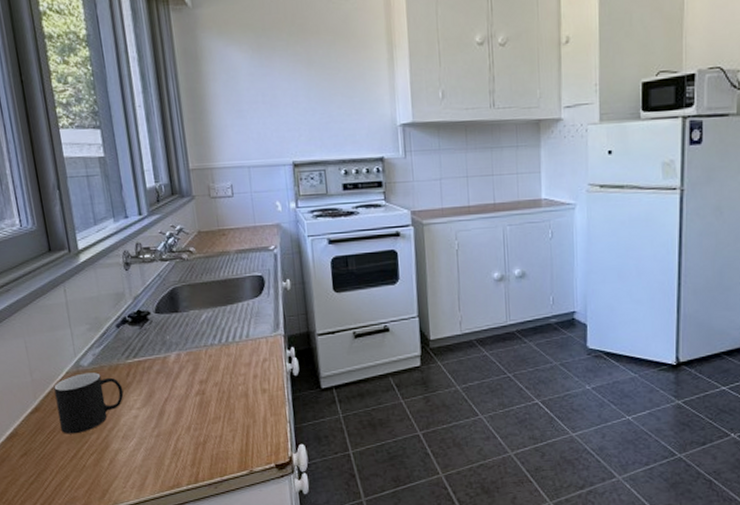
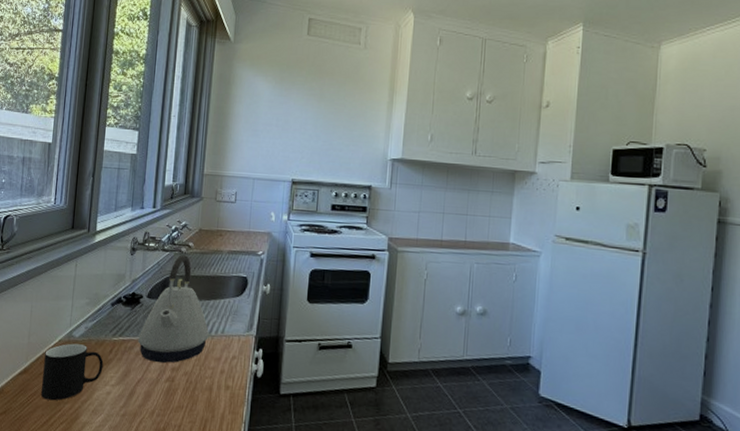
kettle: none [155,262,233,378] -> present [138,255,209,364]

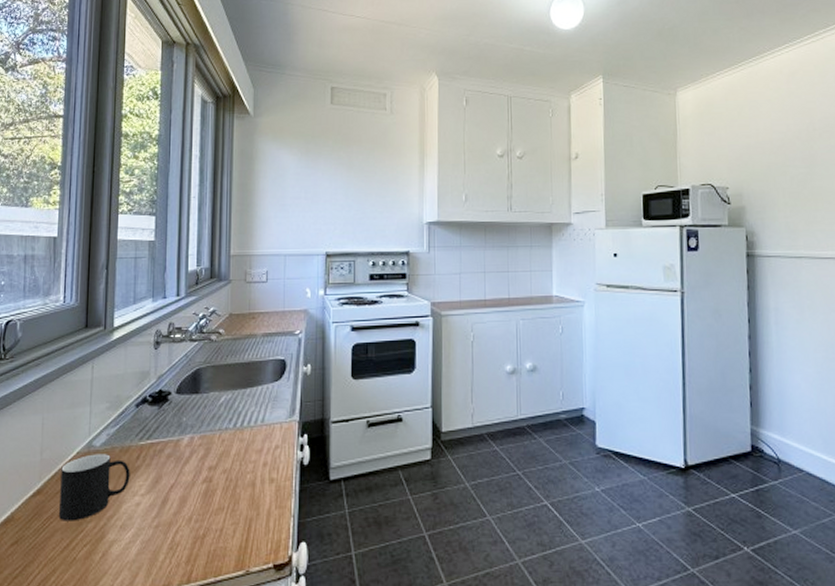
kettle: present [138,255,209,364] -> none [169,343,247,464]

